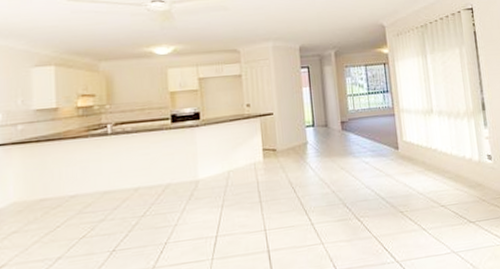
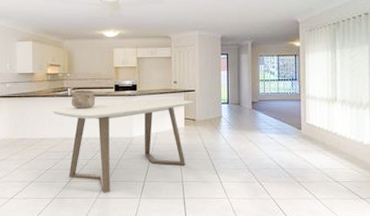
dining table: none [86,126,273,260] -> present [52,98,194,193]
ceramic pot: none [113,124,146,150] -> present [72,90,96,109]

